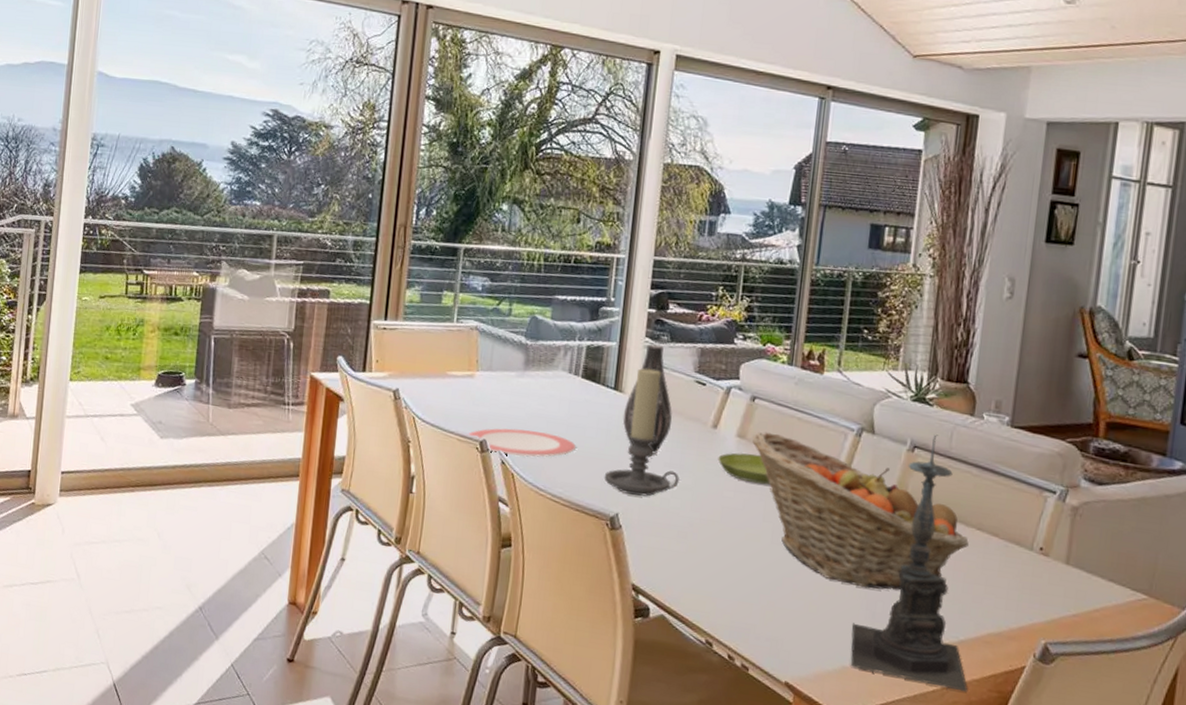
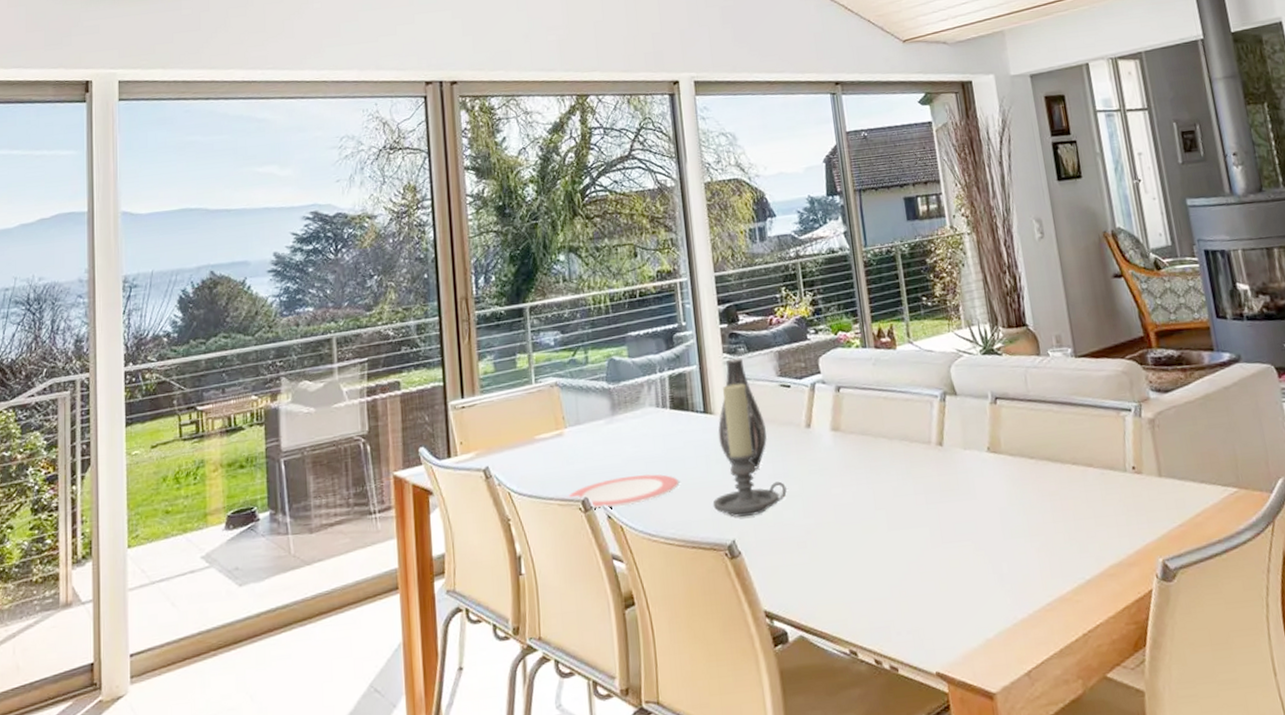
saucer: present [718,452,771,485] -> none [818,443,874,474]
fruit basket: present [752,432,969,591] -> none [846,418,1069,552]
candle holder: present [850,434,969,692] -> none [985,381,1108,638]

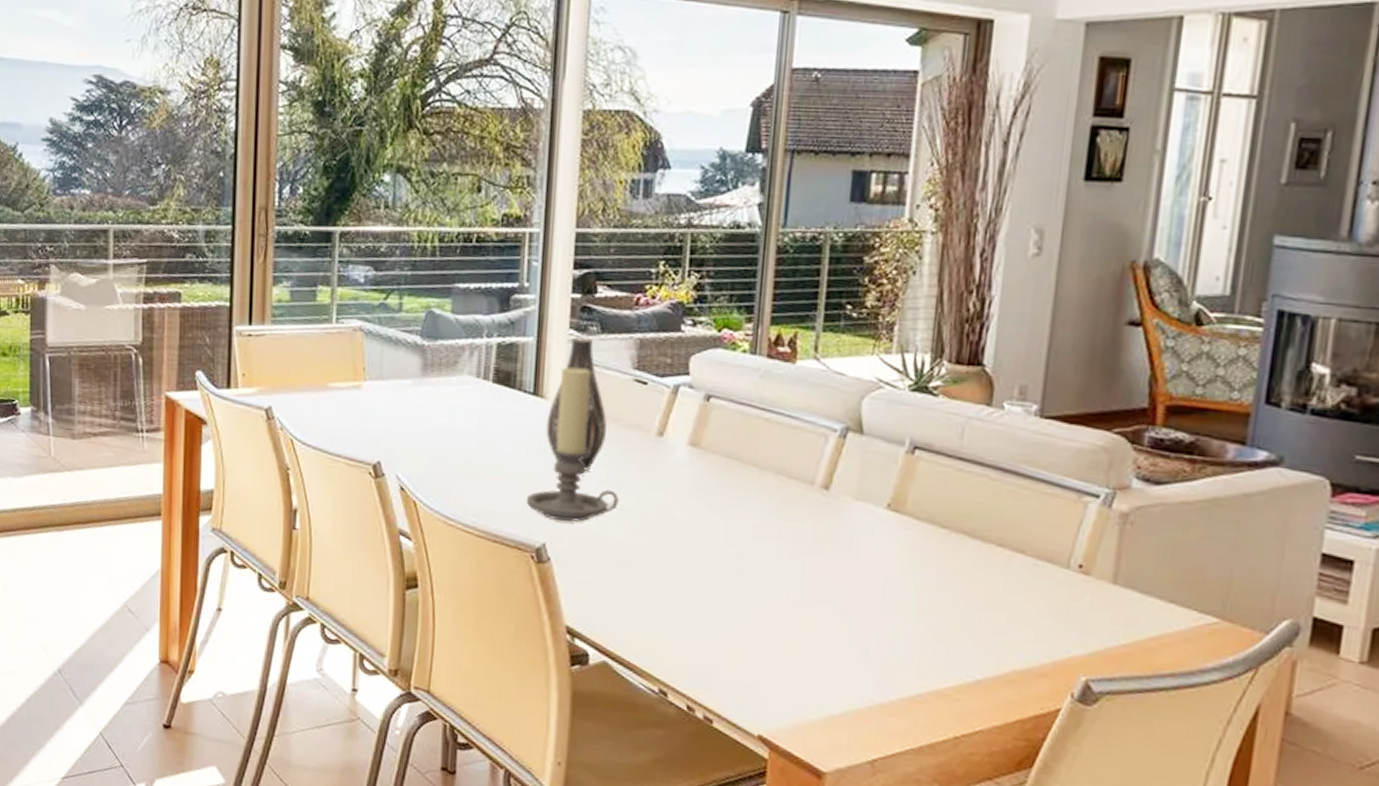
plate: present [567,474,679,509] -> none [356,447,489,481]

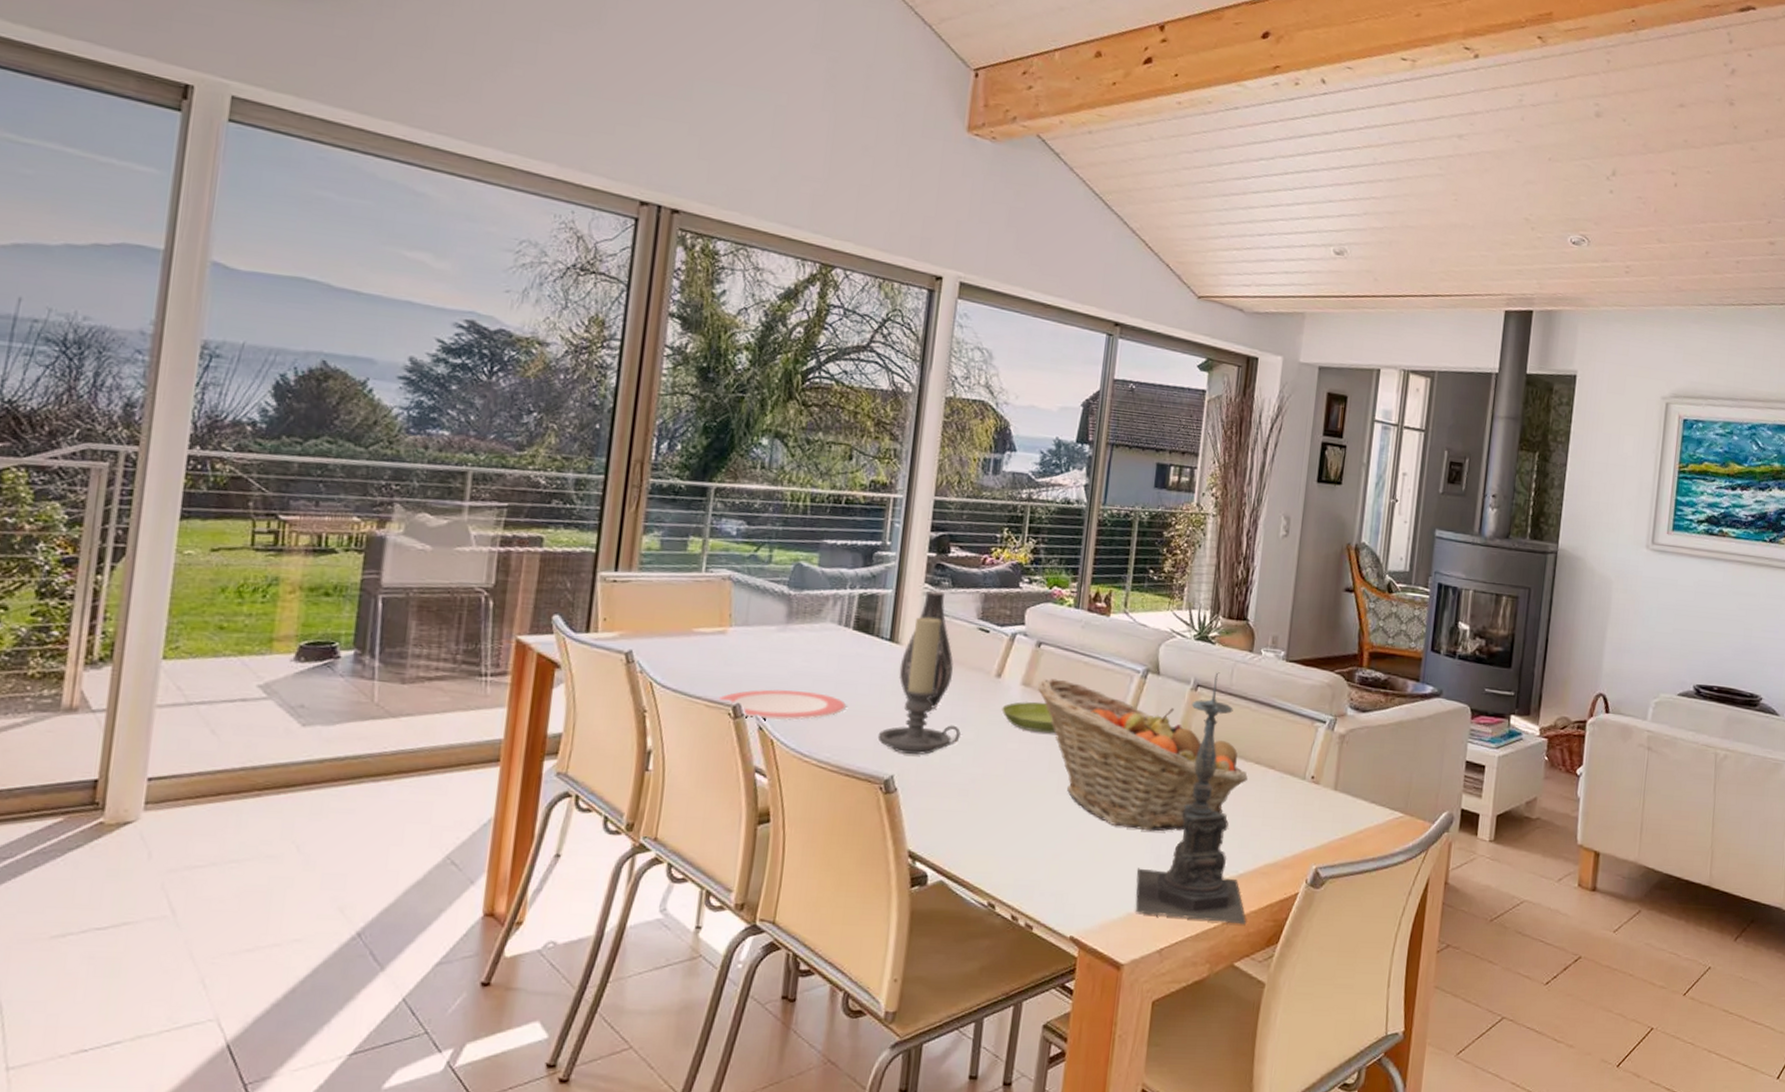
plate: none [356,447,489,481] -> present [717,689,846,720]
saucer: none [666,464,733,503] -> present [1001,701,1056,734]
fruit basket: none [708,438,987,623] -> present [1038,678,1248,832]
candle holder: none [839,431,988,742] -> present [1135,672,1247,925]

